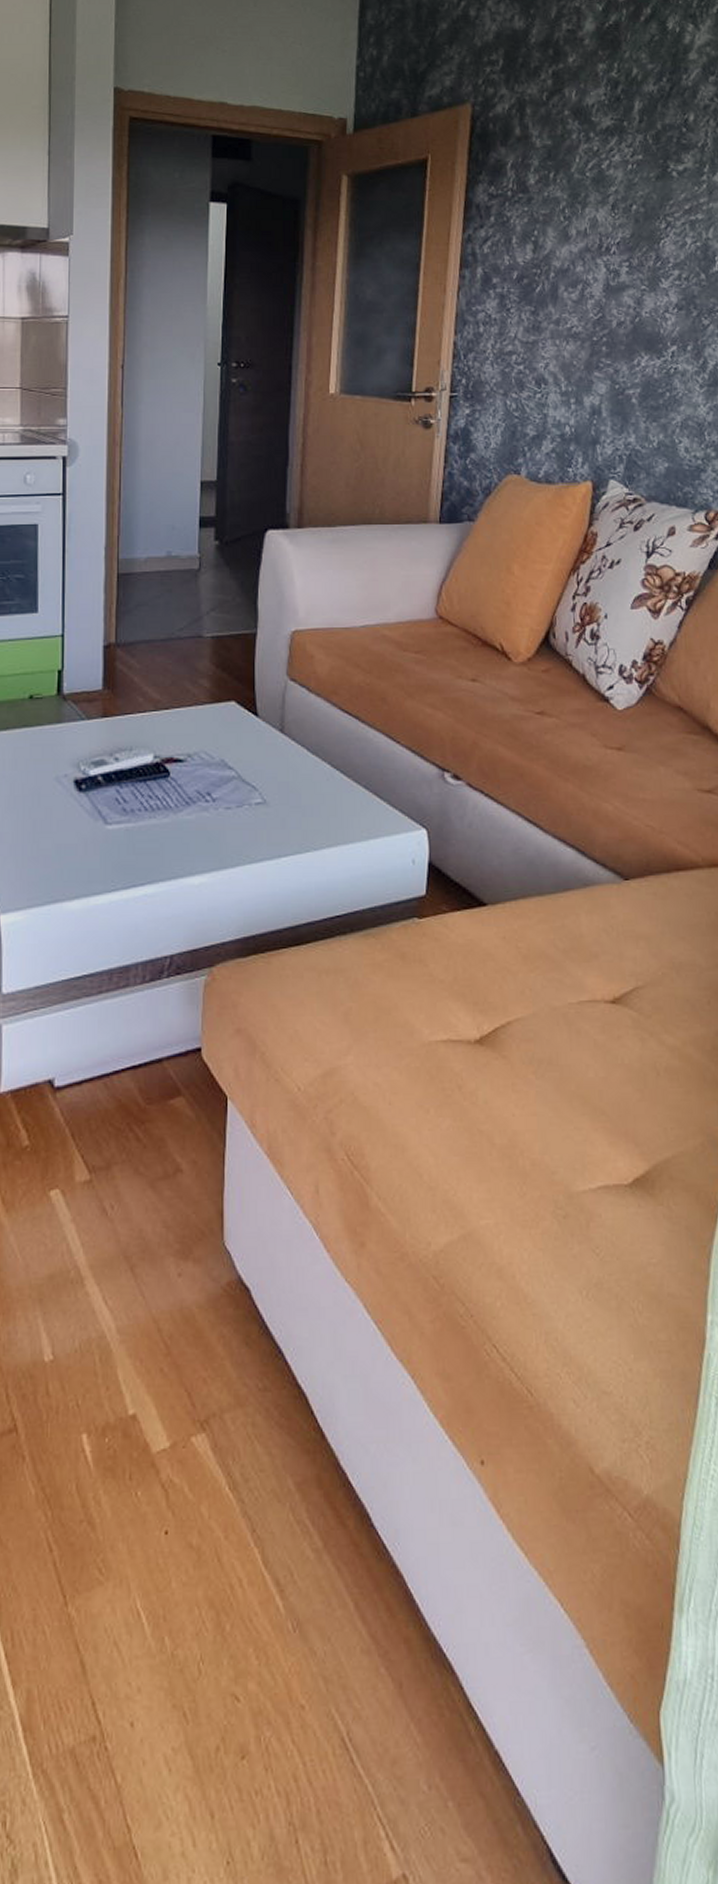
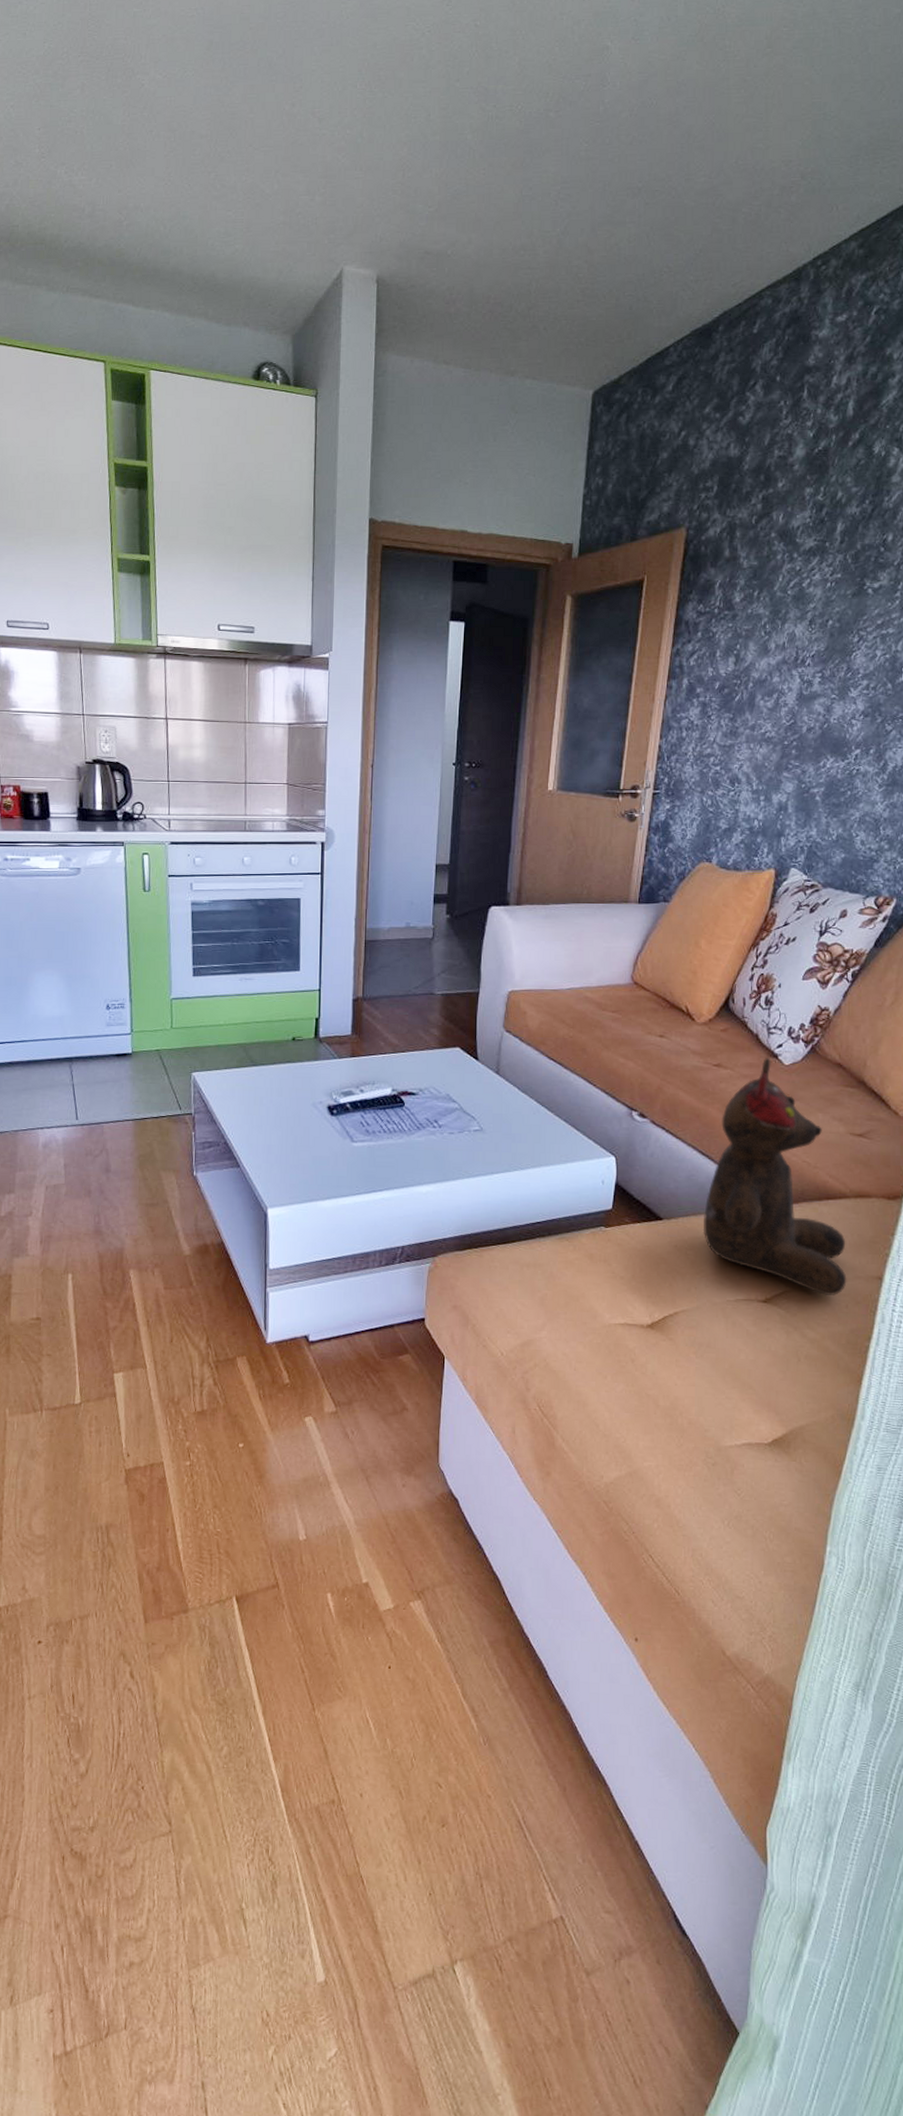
teddy bear: none [534,702,707,991] -> present [702,1058,847,1296]

